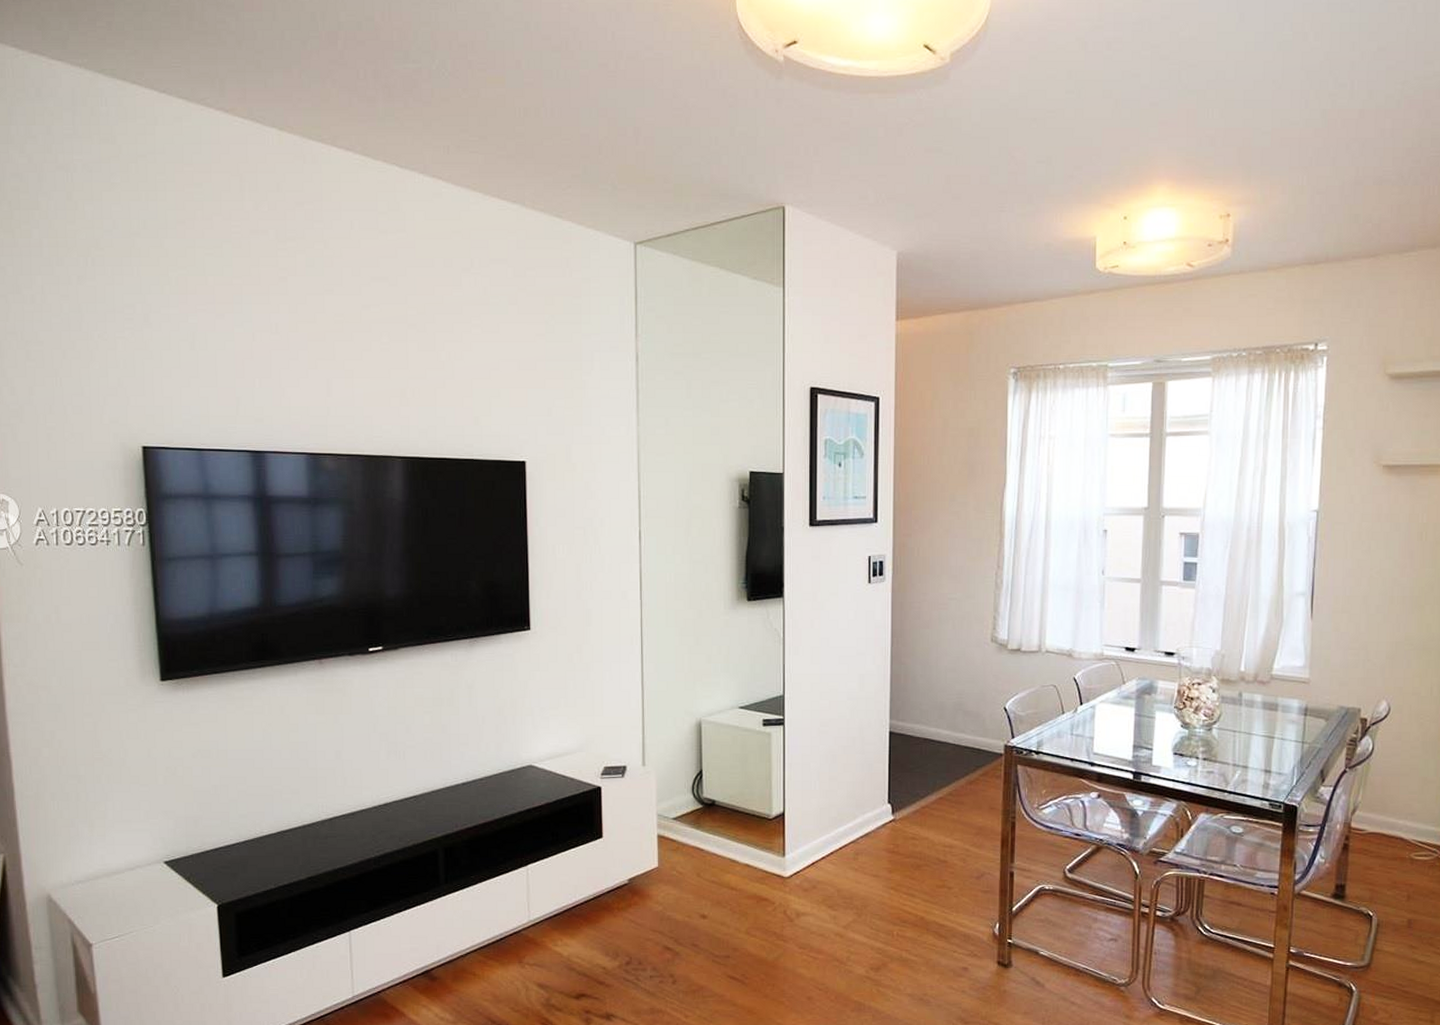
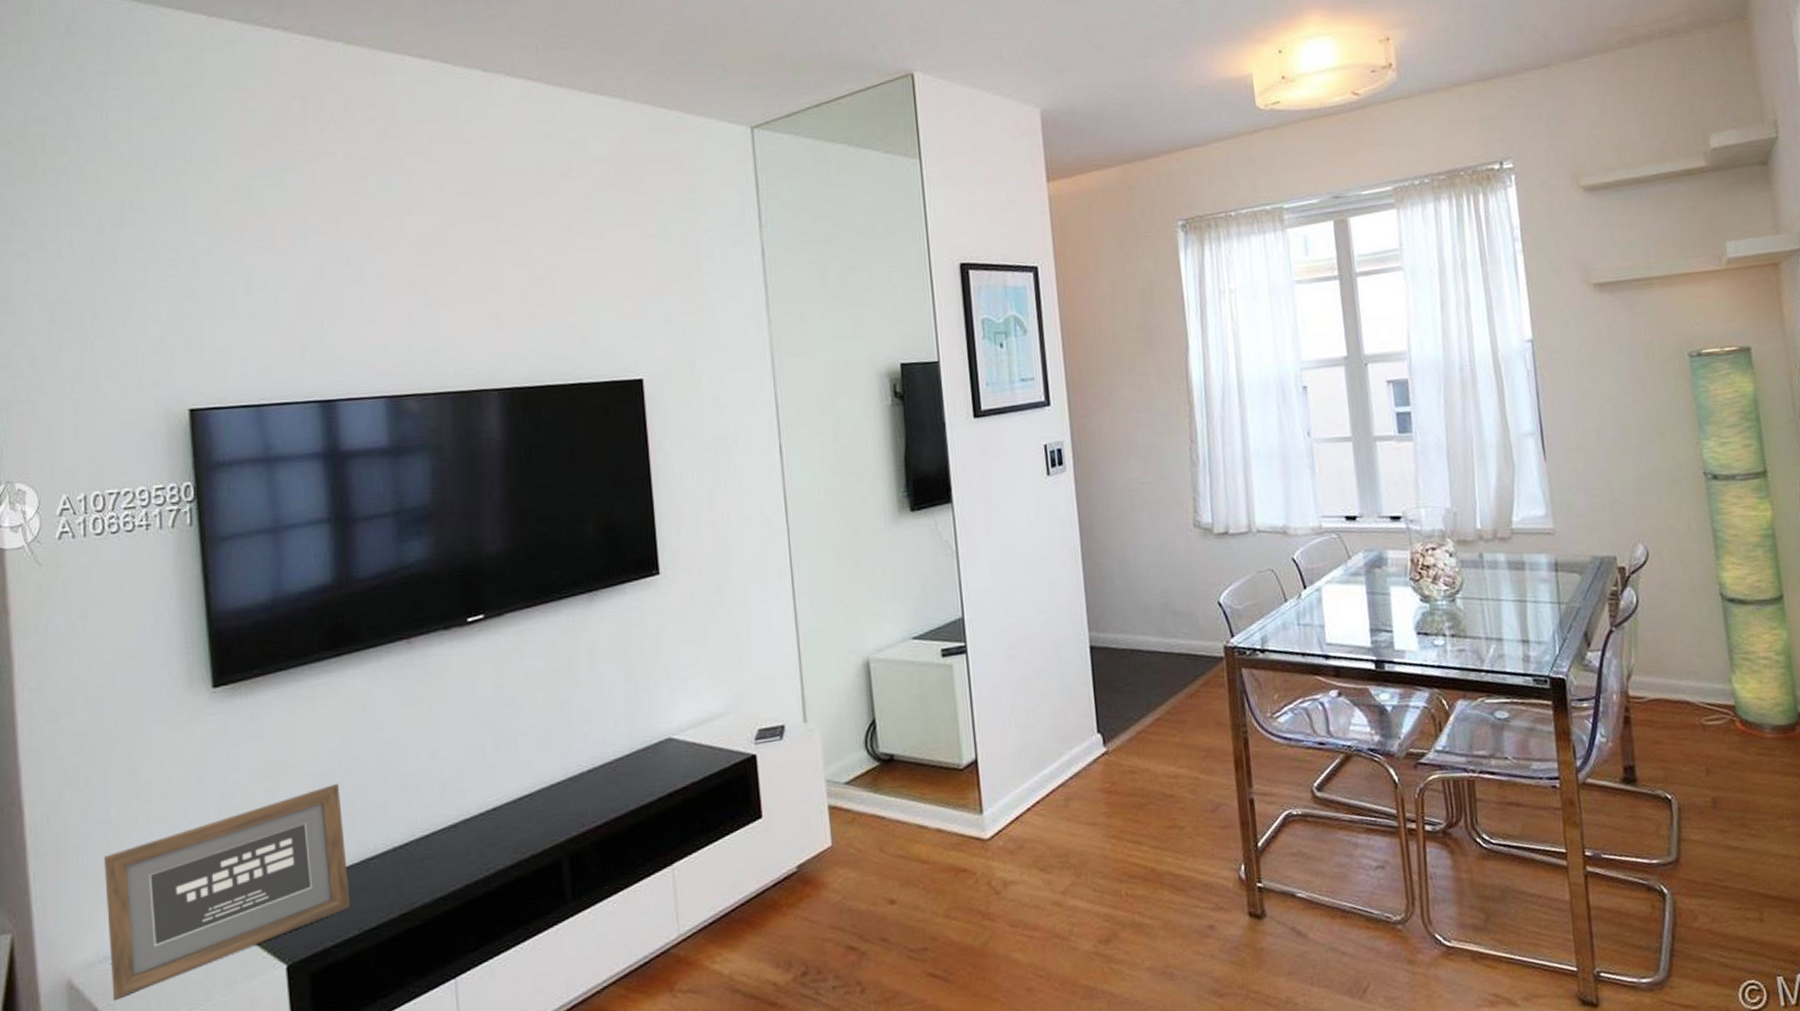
picture frame: none [75,769,268,914] -> present [104,783,351,1000]

